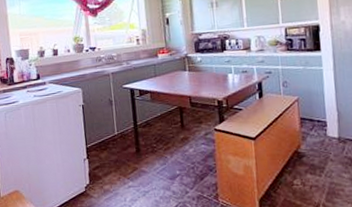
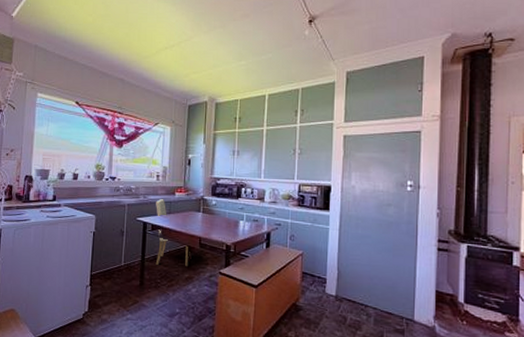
dining chair: none [140,62,183,130] -> present [155,198,190,266]

